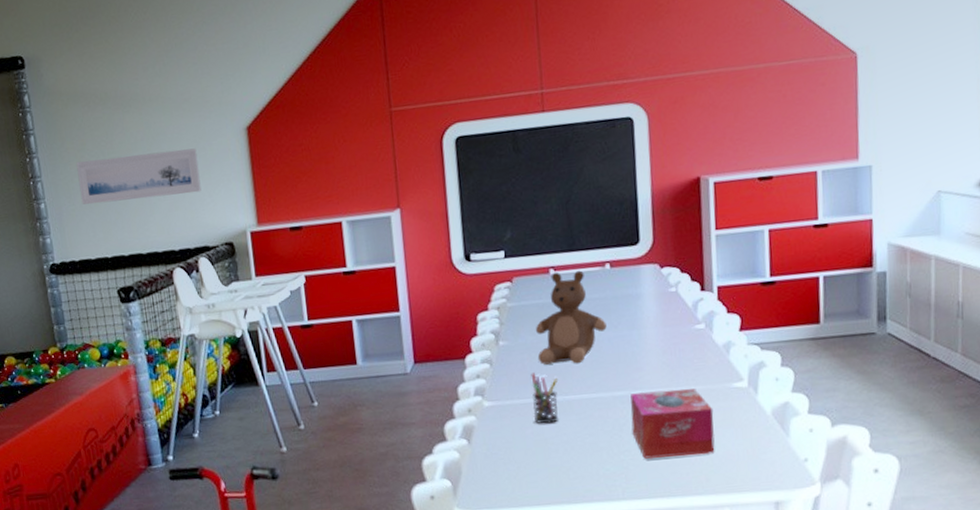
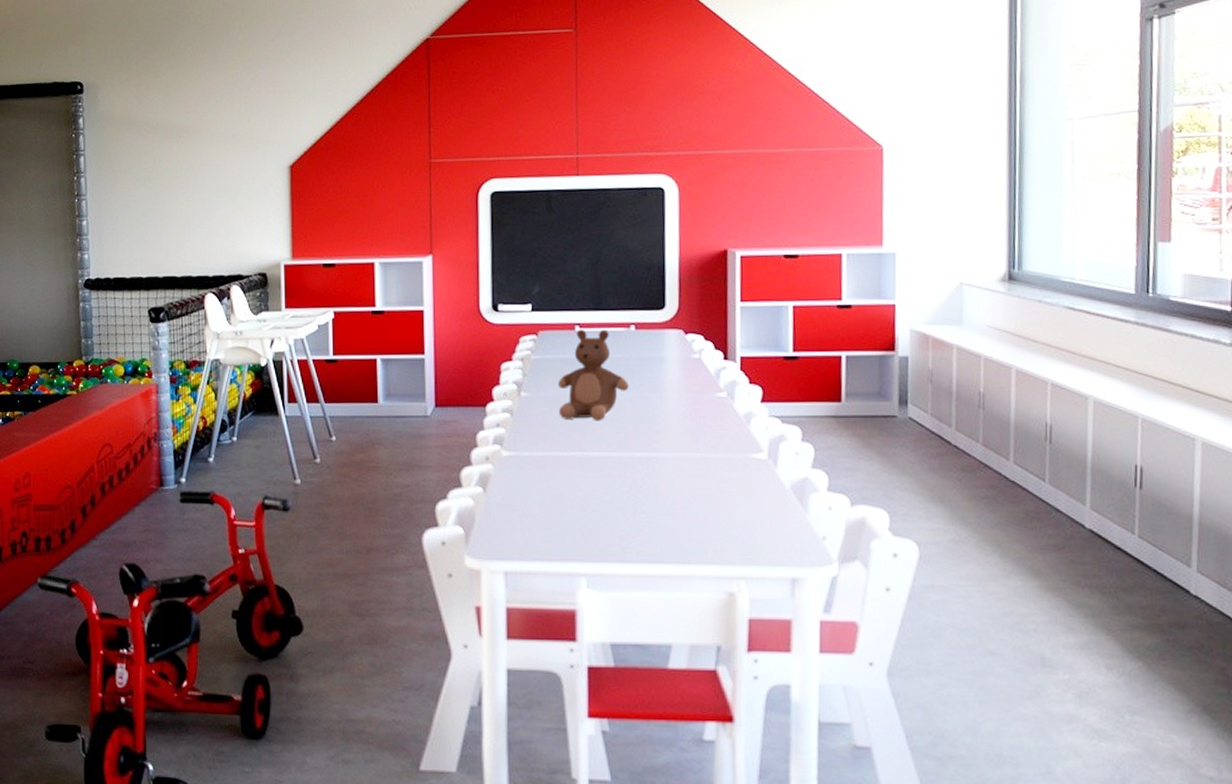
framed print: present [76,148,201,205] -> none [122,181,240,226]
pen holder: present [531,373,558,424] -> none [551,426,577,479]
tissue box: present [630,388,715,459] -> none [648,455,732,524]

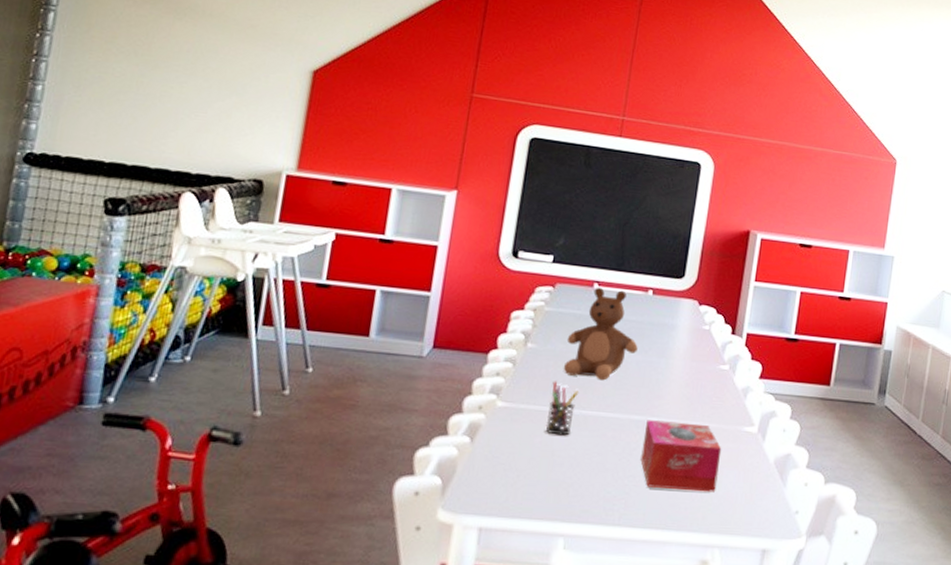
pen holder: none [551,426,577,479] -> present [545,381,578,436]
tissue box: none [648,455,732,524] -> present [640,420,722,493]

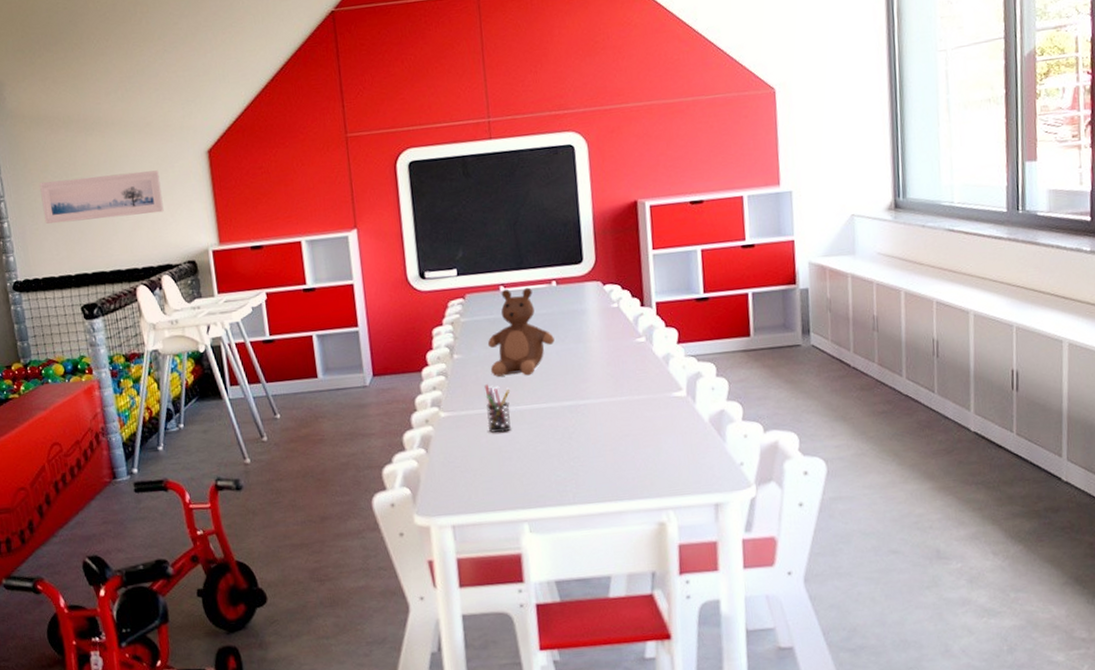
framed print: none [91,53,250,121] -> present [39,170,164,224]
tissue box: present [640,420,722,493] -> none [578,398,658,465]

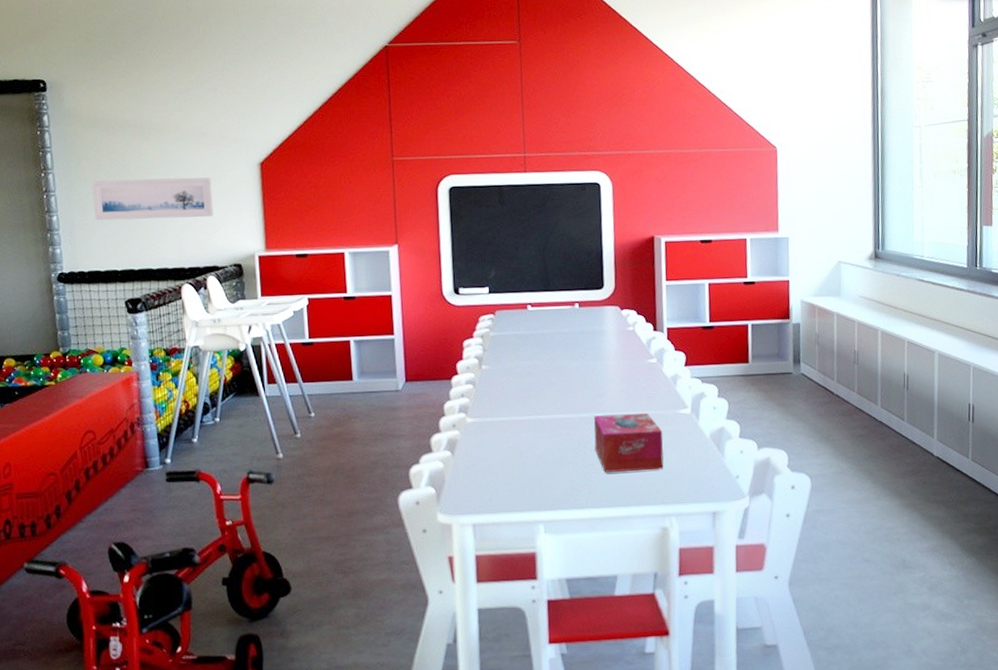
pen holder: present [484,384,511,433] -> none [509,394,532,440]
teddy bear: present [487,287,555,377] -> none [513,308,575,388]
tissue box: none [578,398,658,465] -> present [594,413,664,473]

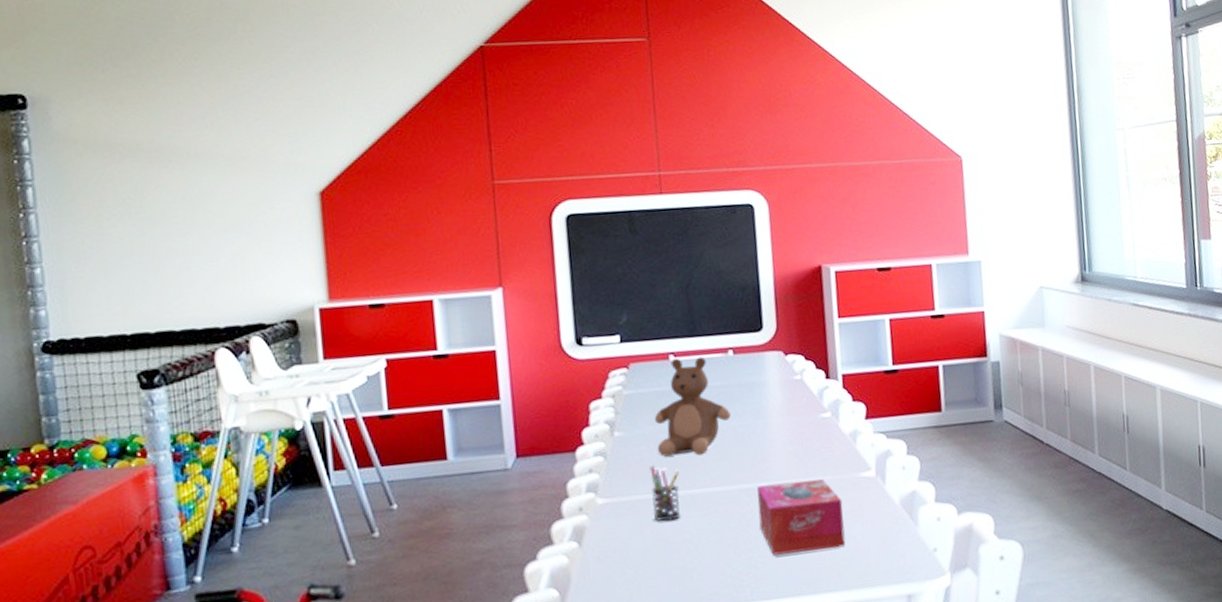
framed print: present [92,177,214,221] -> none [90,212,258,272]
pen holder: none [509,394,532,440] -> present [650,466,680,521]
teddy bear: none [513,308,575,388] -> present [654,356,731,457]

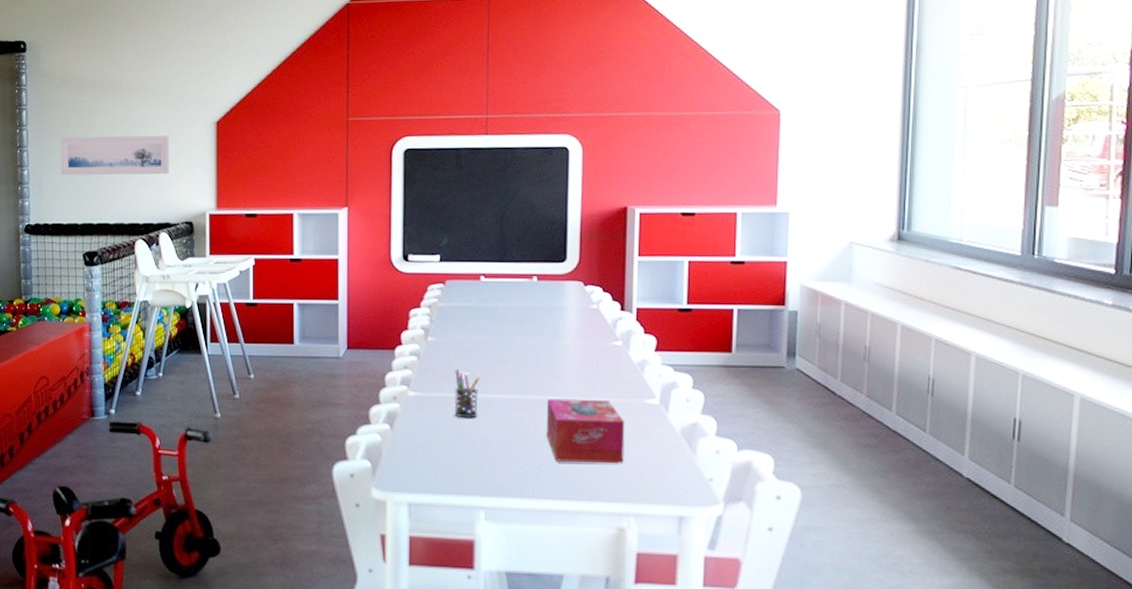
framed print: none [90,212,258,272] -> present [60,135,169,176]
teddy bear: present [654,356,731,457] -> none [462,279,530,366]

